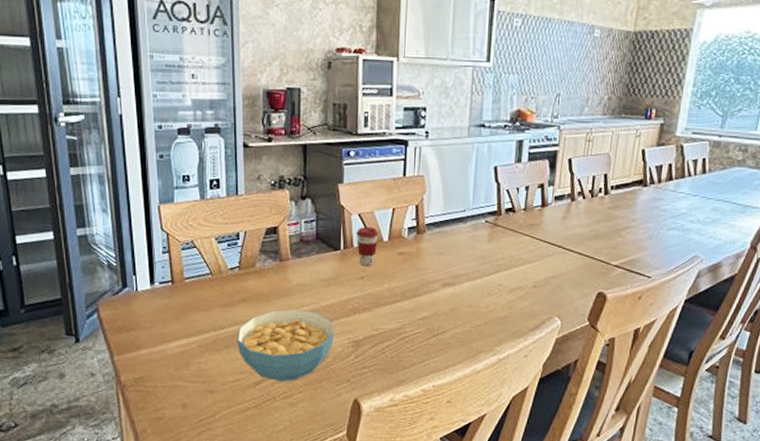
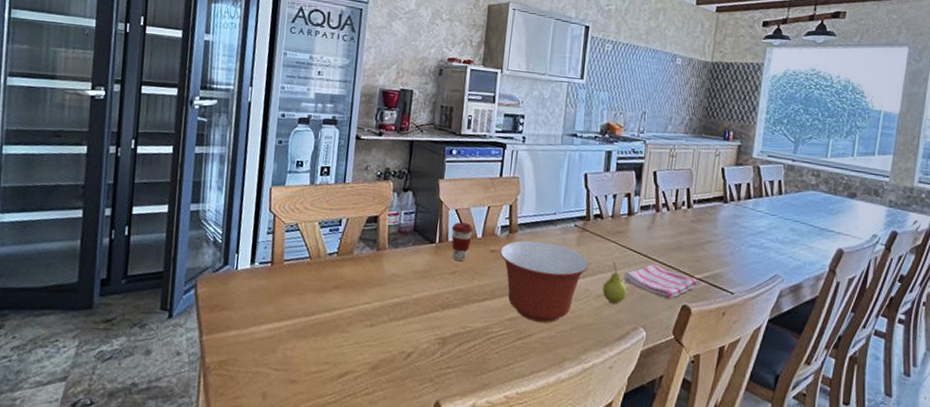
cereal bowl: present [237,308,334,381] -> none [325,299,422,376]
mixing bowl: none [409,240,502,319] -> present [500,240,589,323]
fruit: none [516,255,542,297] -> present [602,261,627,304]
dish towel: none [538,255,616,288] -> present [624,264,699,300]

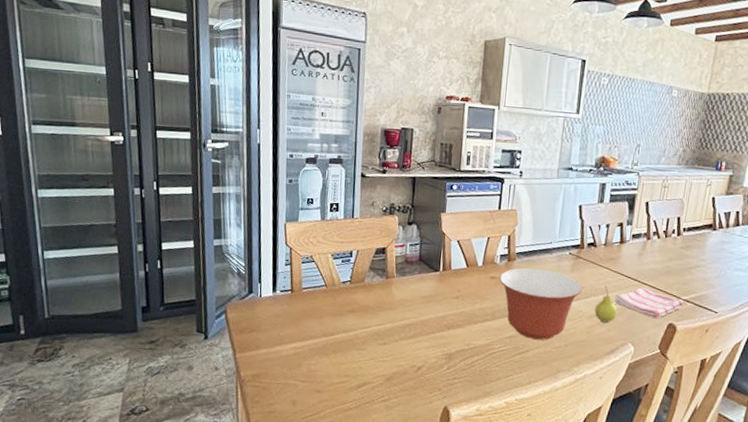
coffee cup: present [451,222,473,261] -> none [453,252,474,287]

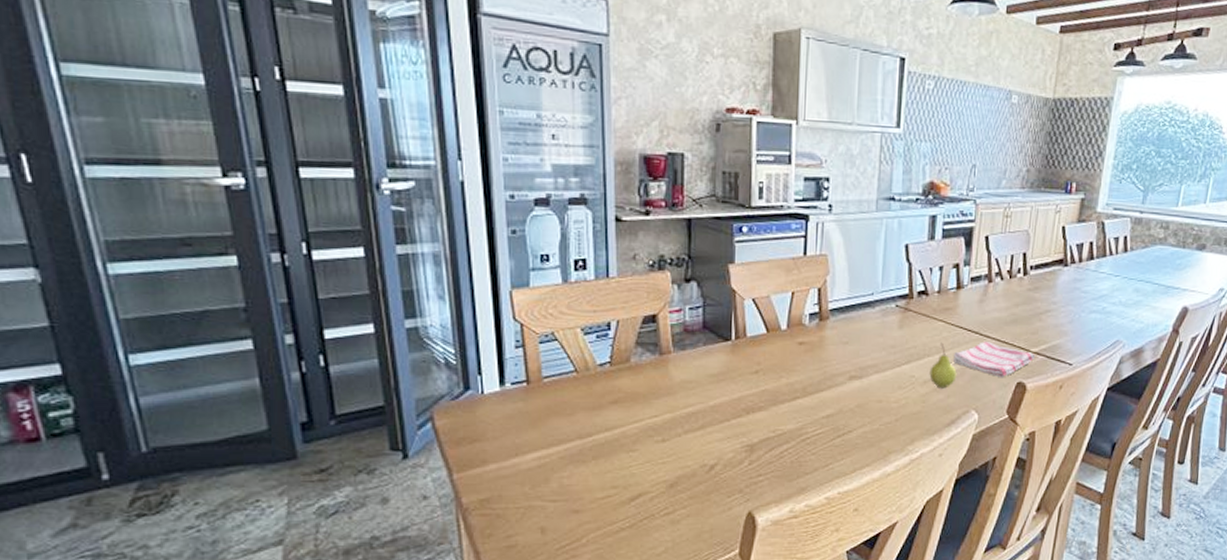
mixing bowl: present [500,268,583,340] -> none [810,327,914,416]

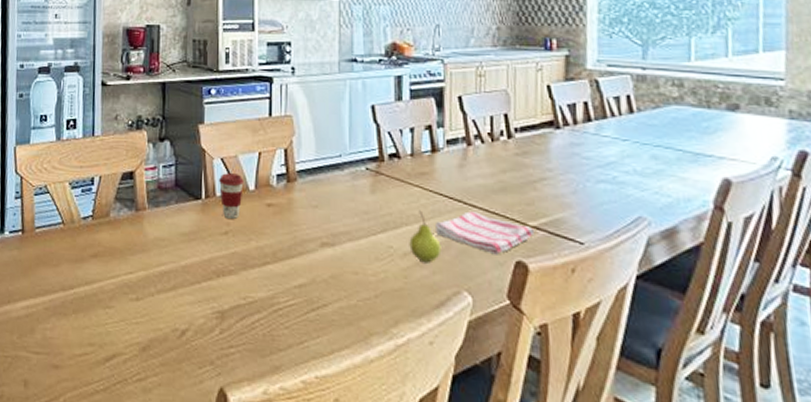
coffee cup: none [749,314,776,358] -> present [218,173,244,219]

